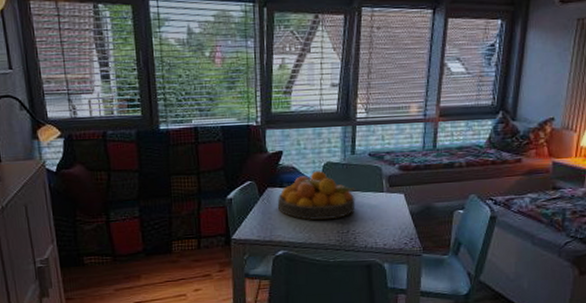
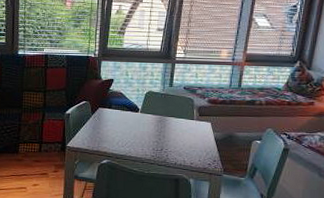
fruit bowl: present [277,170,356,221] -> none [105,97,171,139]

